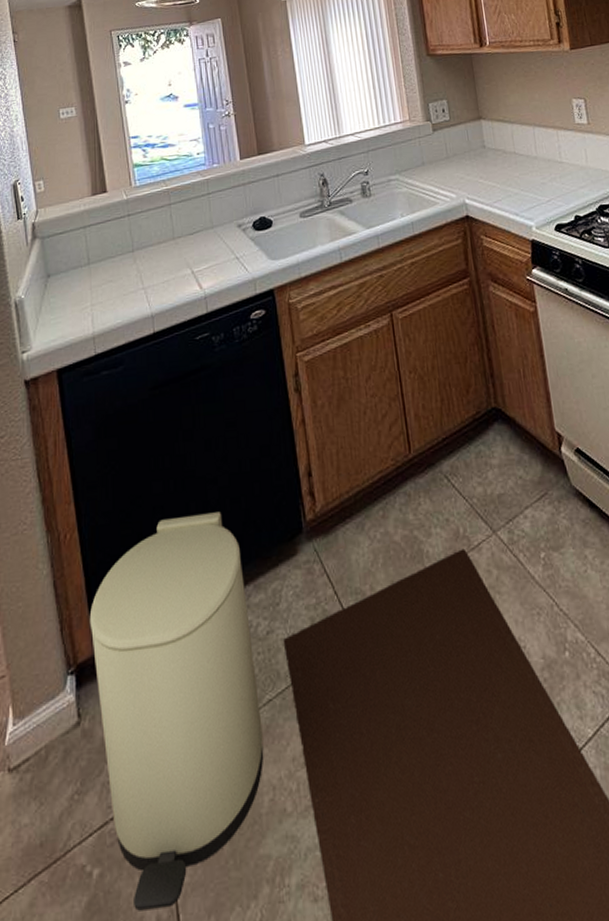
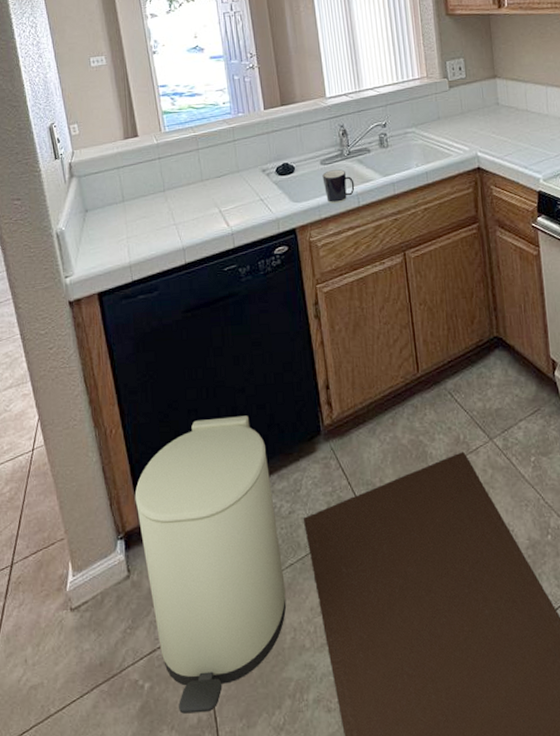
mug: none [302,222,337,261] -> present [322,169,355,205]

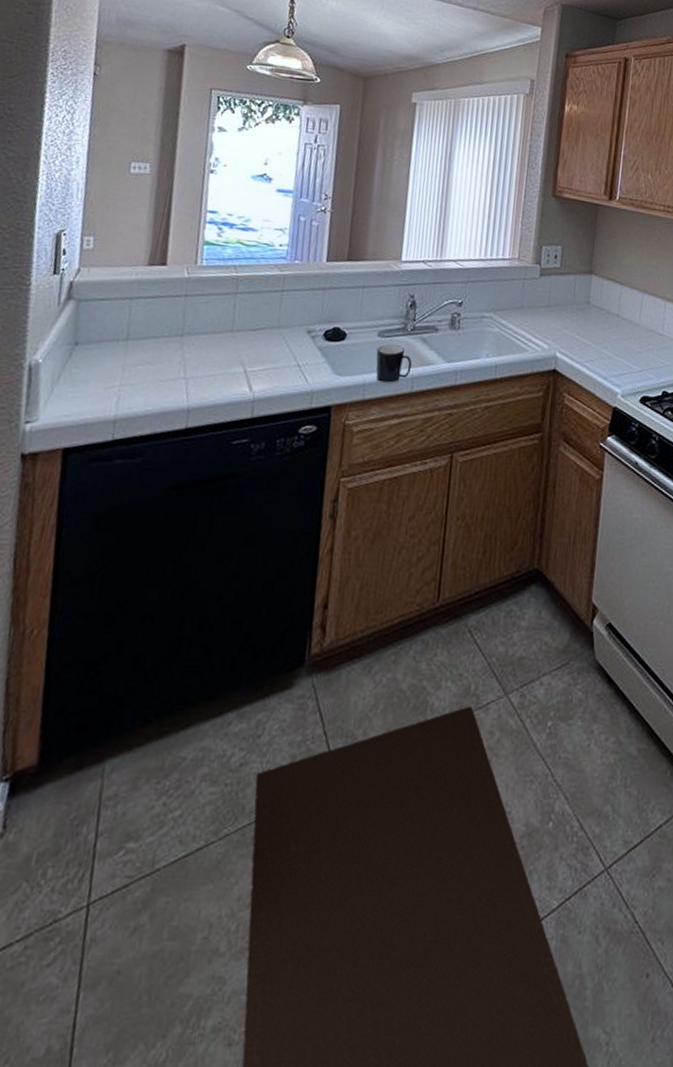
pedal bin: present [134,415,287,714] -> none [18,629,231,1041]

